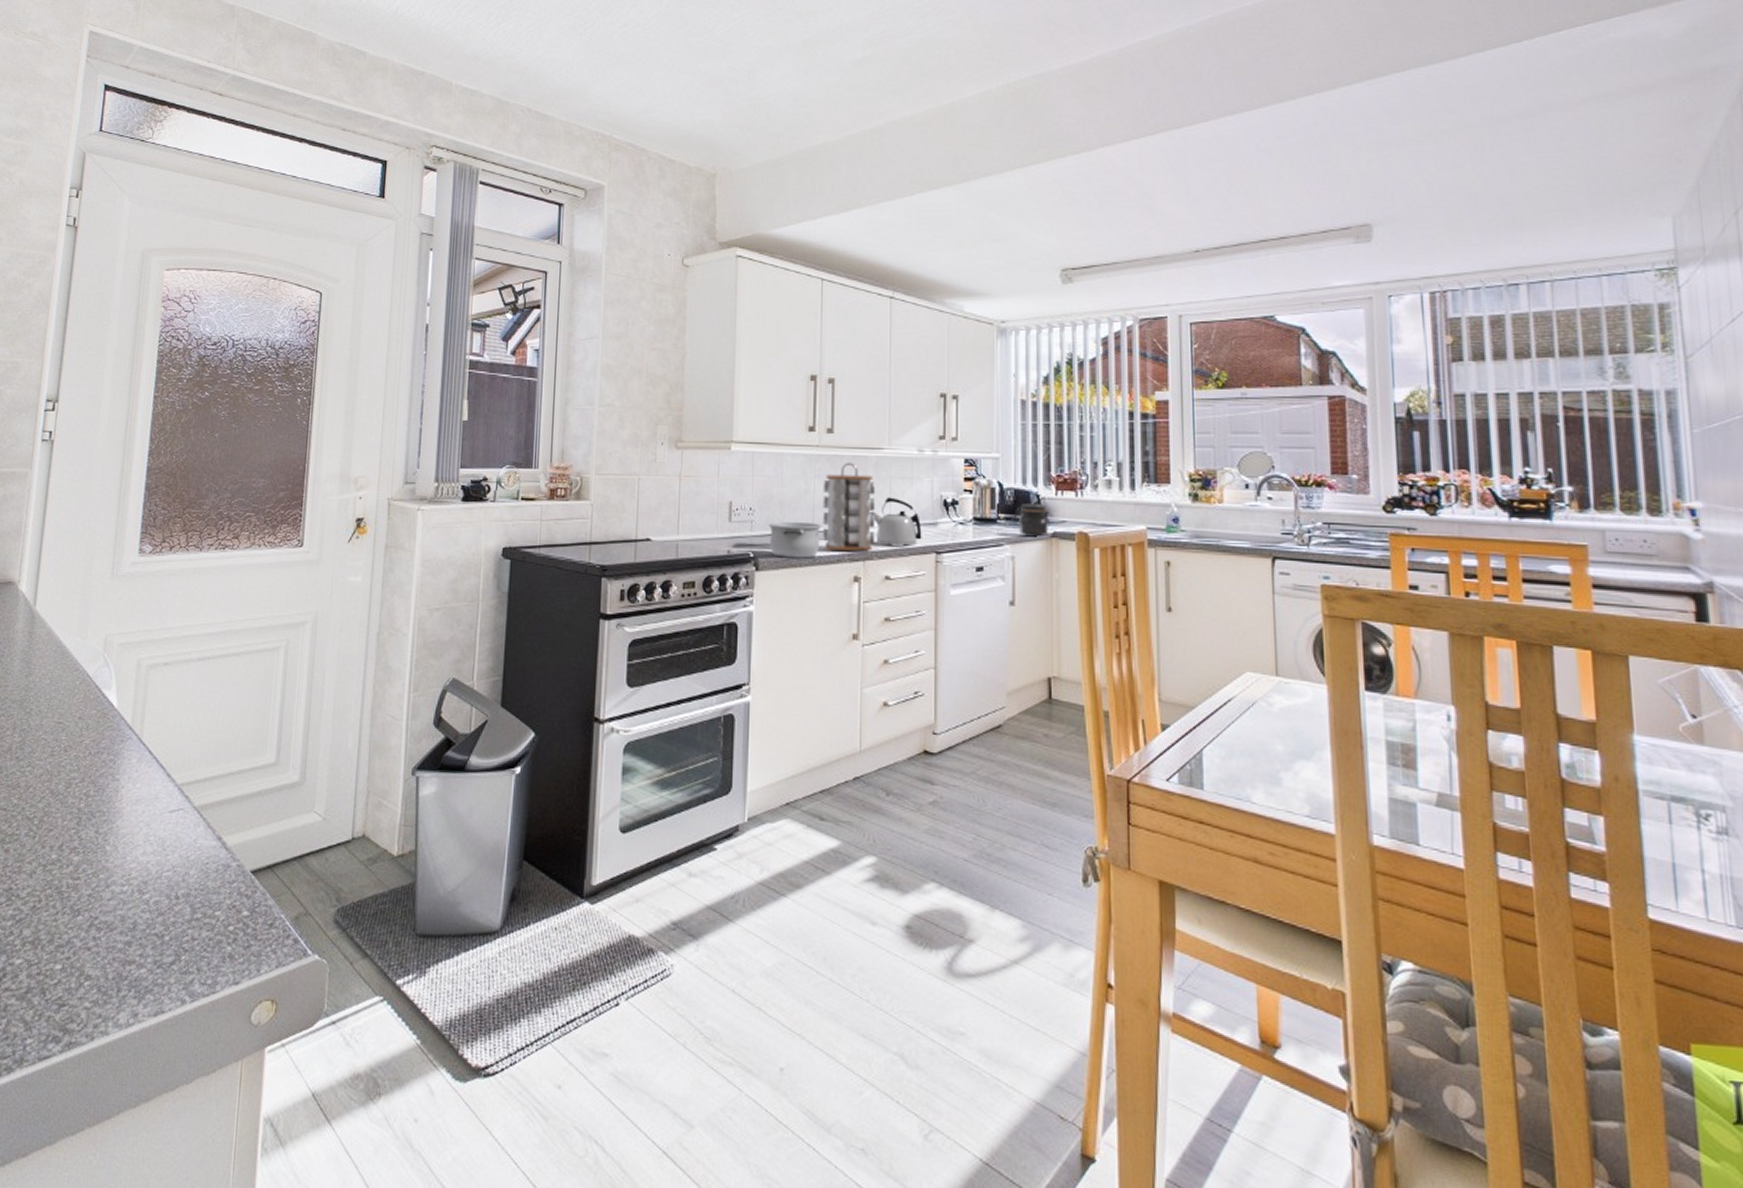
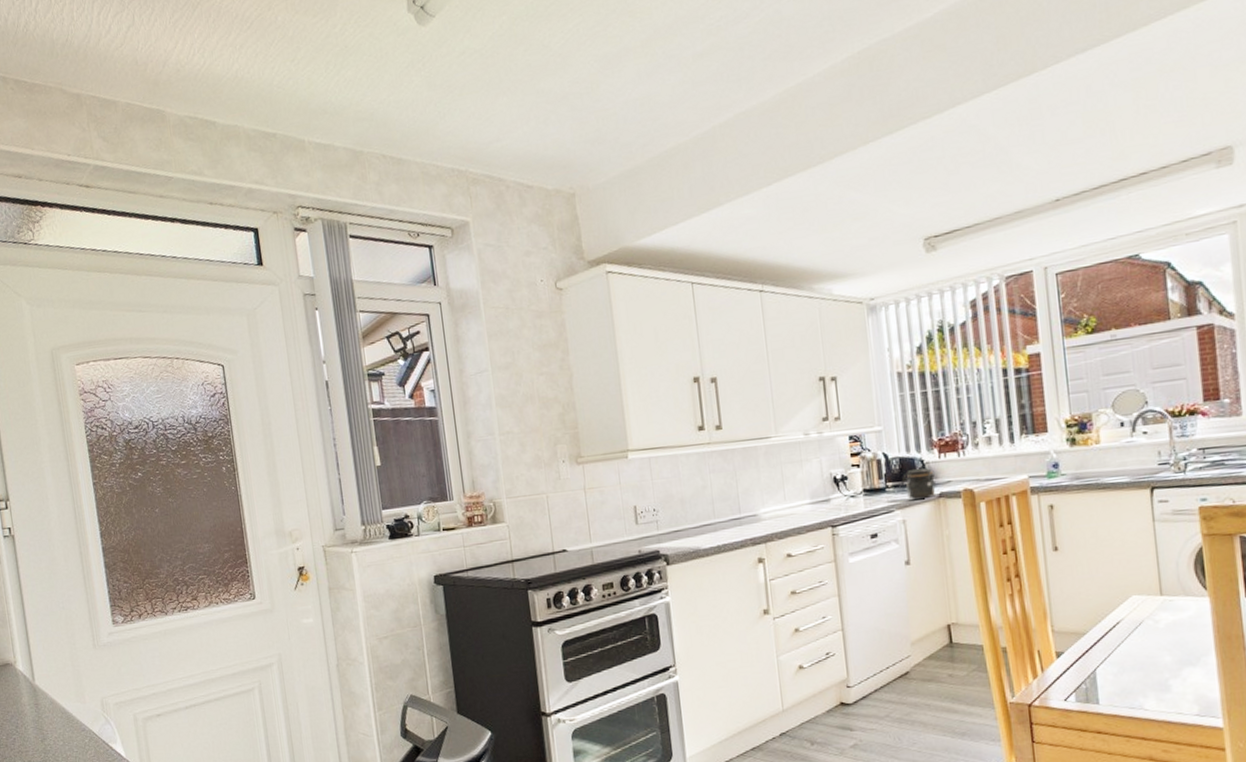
cooking pot: present [767,522,822,559] -> none [672,514,723,551]
spice rack: present [822,462,876,552] -> none [718,454,774,538]
kettle: present [870,497,922,547] -> none [765,481,817,527]

